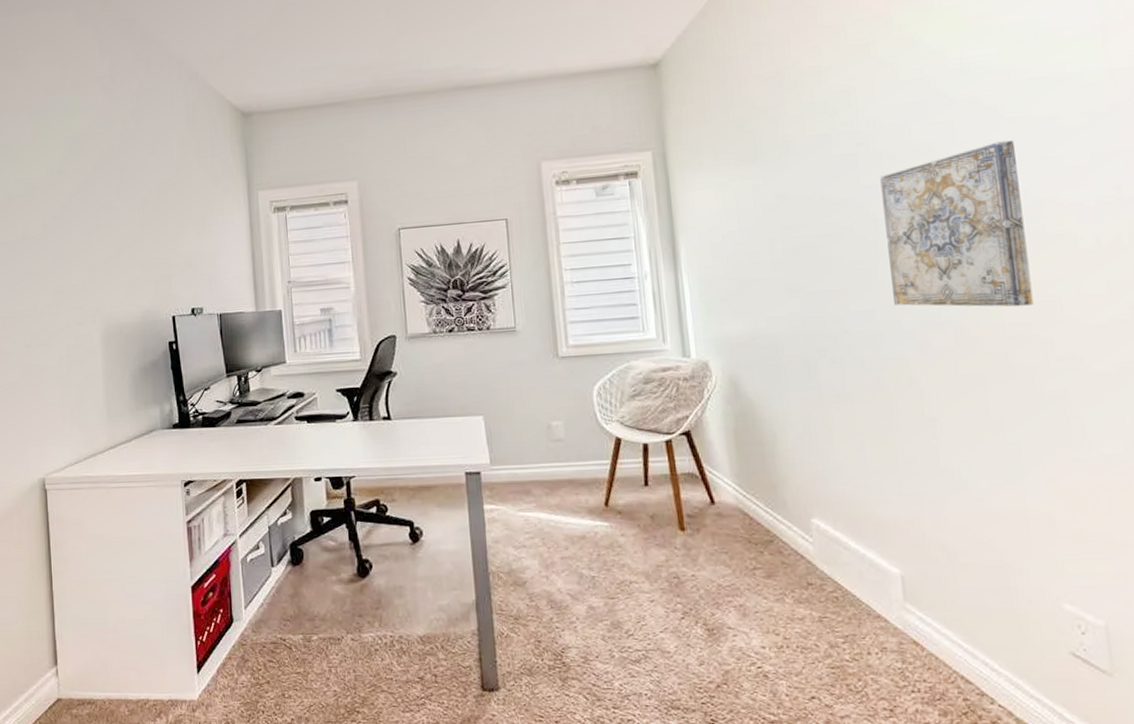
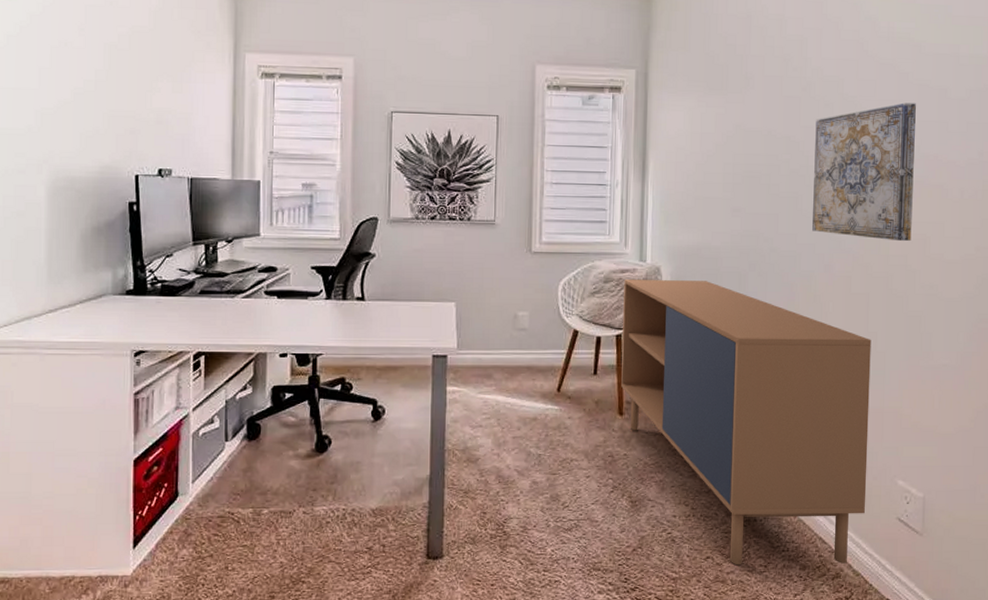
storage cabinet: none [667,373,1021,710] -> present [621,280,871,566]

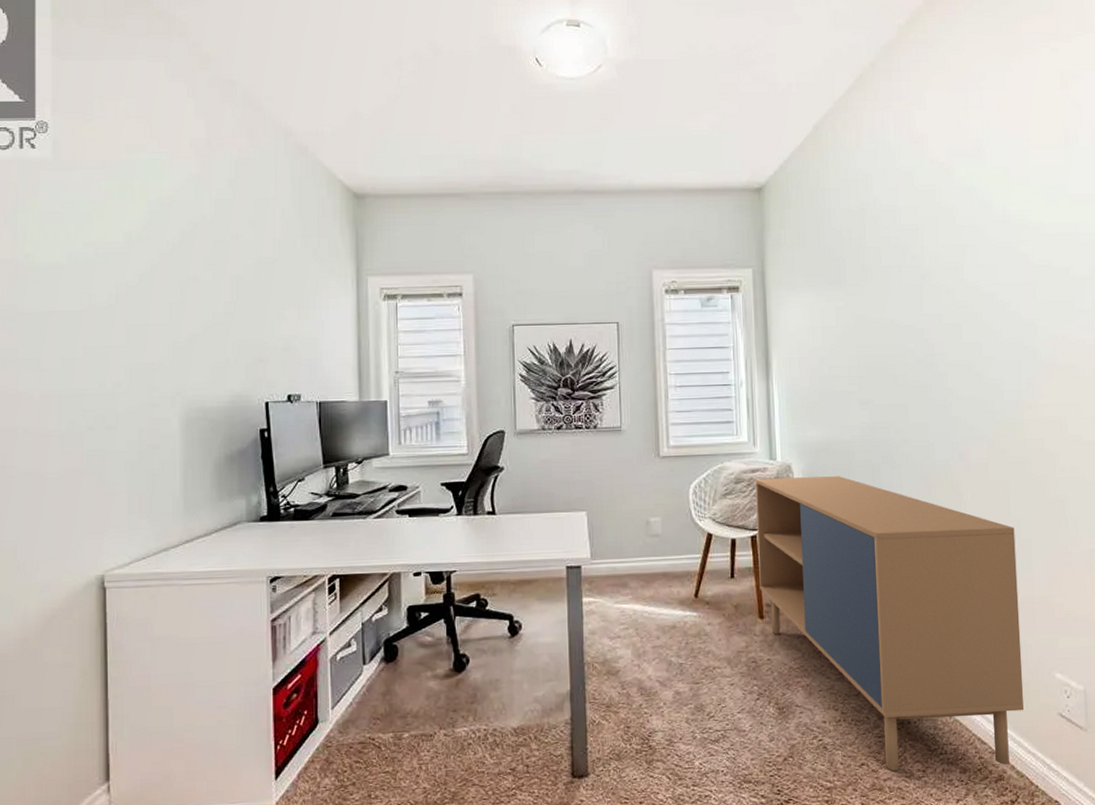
wall art: present [812,103,916,242] -> none [938,284,1047,425]

